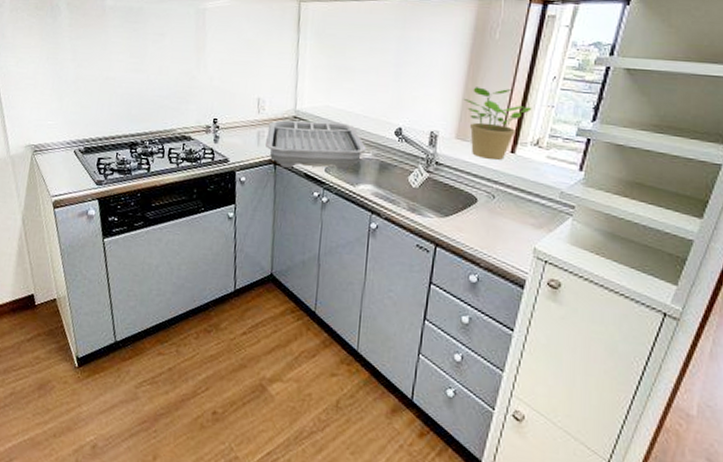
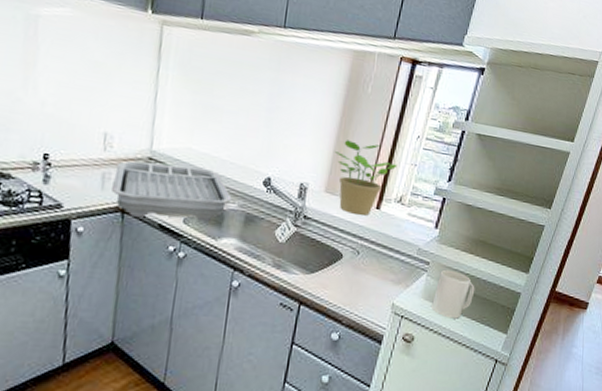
mug: none [580,213,633,267] -> present [432,269,475,319]

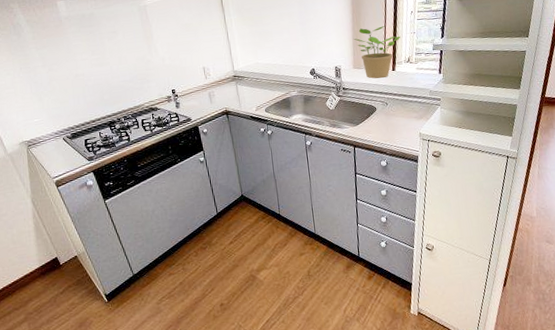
dish rack: present [112,160,232,222] -> none [215,73,292,116]
mug: present [432,269,475,319] -> none [448,100,480,135]

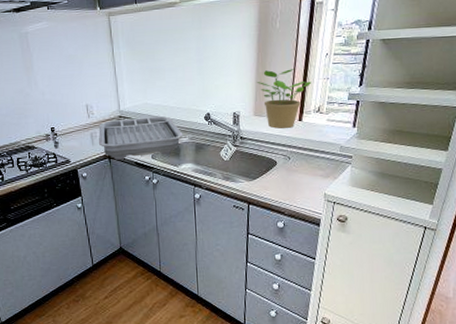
dish rack: none [215,73,292,116] -> present [98,116,183,160]

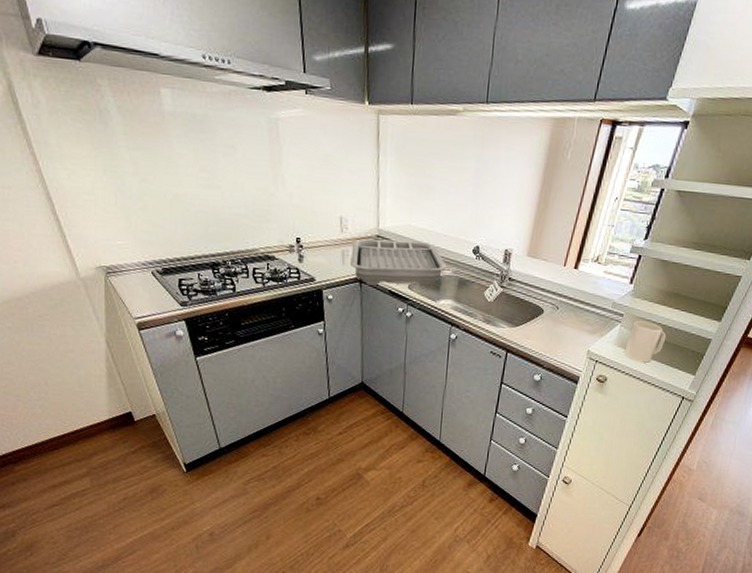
potted plant: present [256,69,312,130] -> none [535,207,595,276]
mug: none [359,159,398,199] -> present [624,320,667,363]

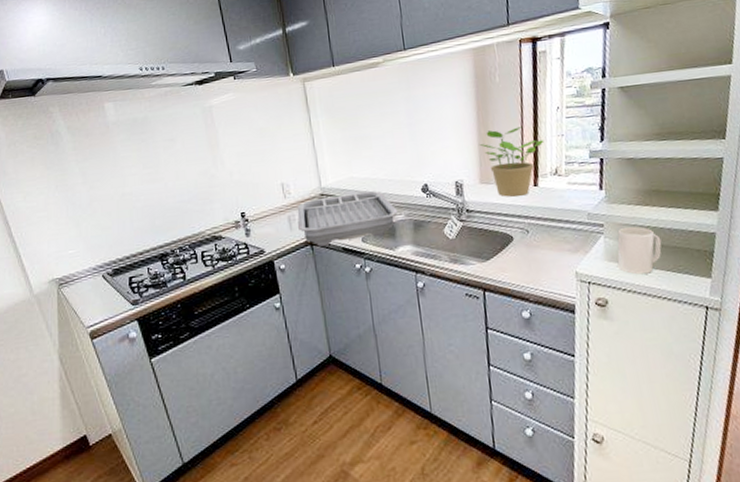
potted plant: none [535,207,595,276] -> present [479,127,544,198]

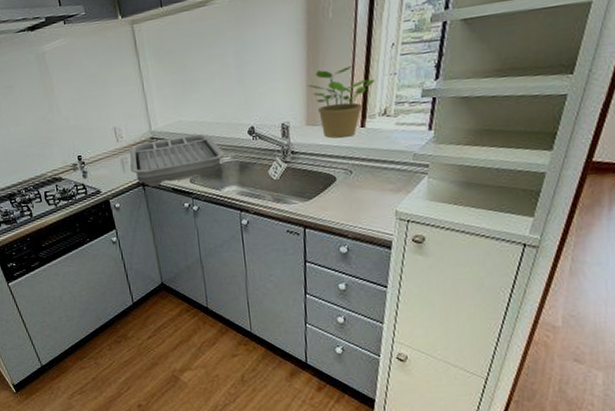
mug: present [617,226,662,275] -> none [438,166,487,214]

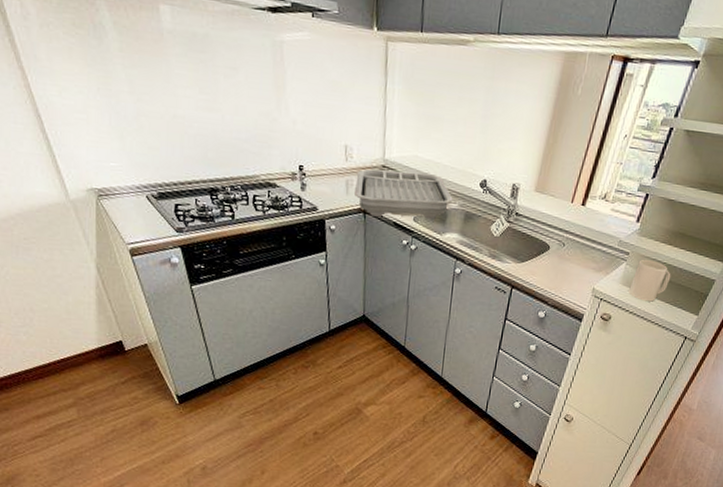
potted plant: present [307,66,375,139] -> none [544,142,604,213]
mug: none [438,166,487,214] -> present [629,259,671,302]

